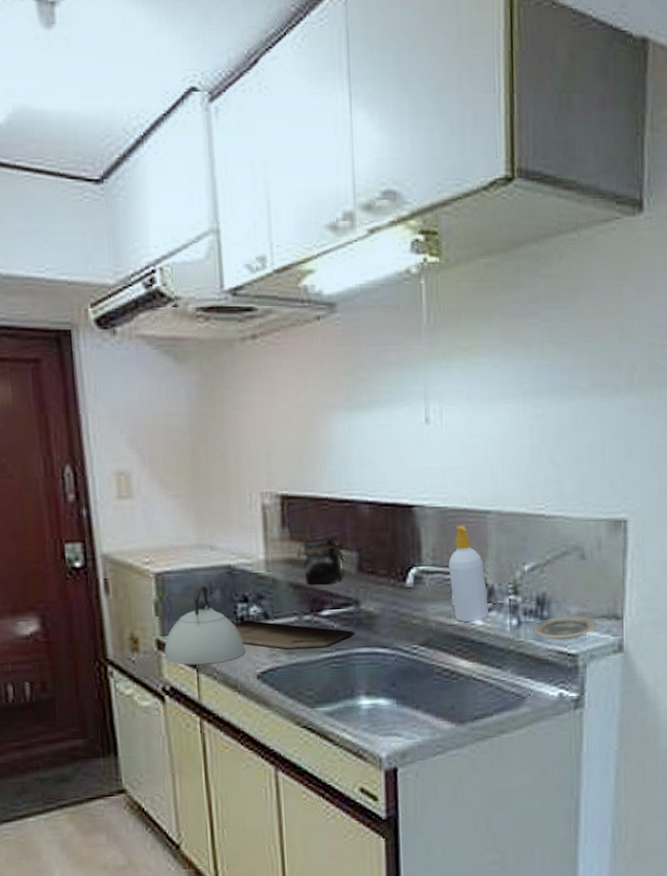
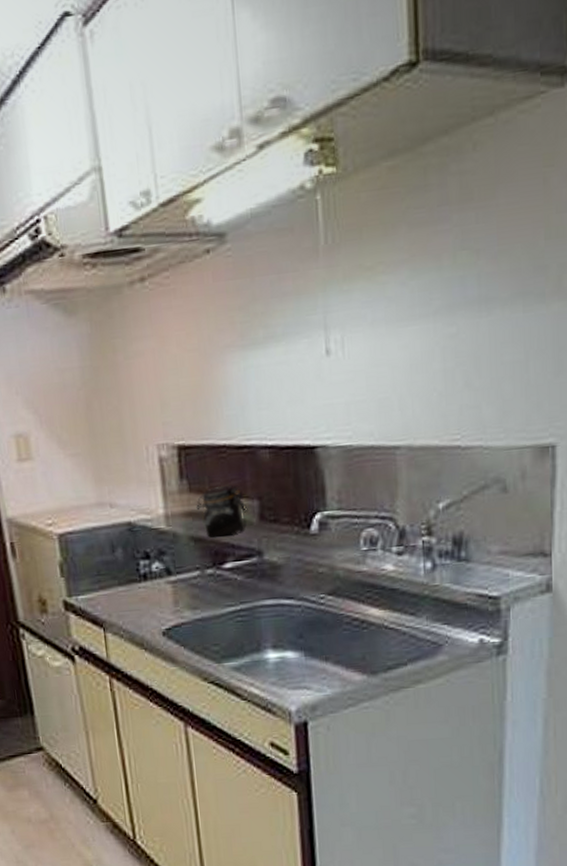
kettle: present [163,585,245,665] -> none [71,543,149,625]
cutting board: present [233,620,355,651] -> none [136,577,260,606]
soap bottle: present [448,525,489,622] -> none [355,463,400,568]
dish: present [532,615,597,641] -> none [449,554,521,584]

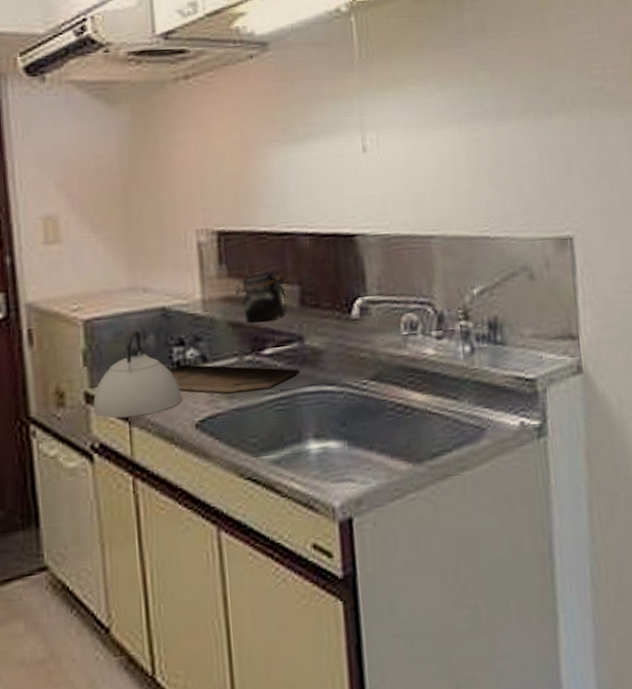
kettle: none [71,543,149,625] -> present [92,330,182,419]
cutting board: none [136,577,260,606] -> present [168,364,300,395]

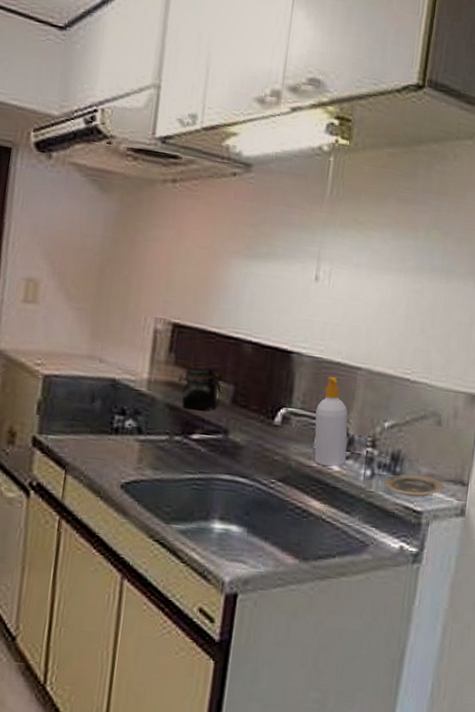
kettle: present [92,330,182,419] -> none [36,392,115,468]
cutting board: present [168,364,300,395] -> none [107,432,220,469]
soap bottle: none [394,251,440,352] -> present [314,376,348,467]
dish: none [486,337,553,366] -> present [384,473,444,498]

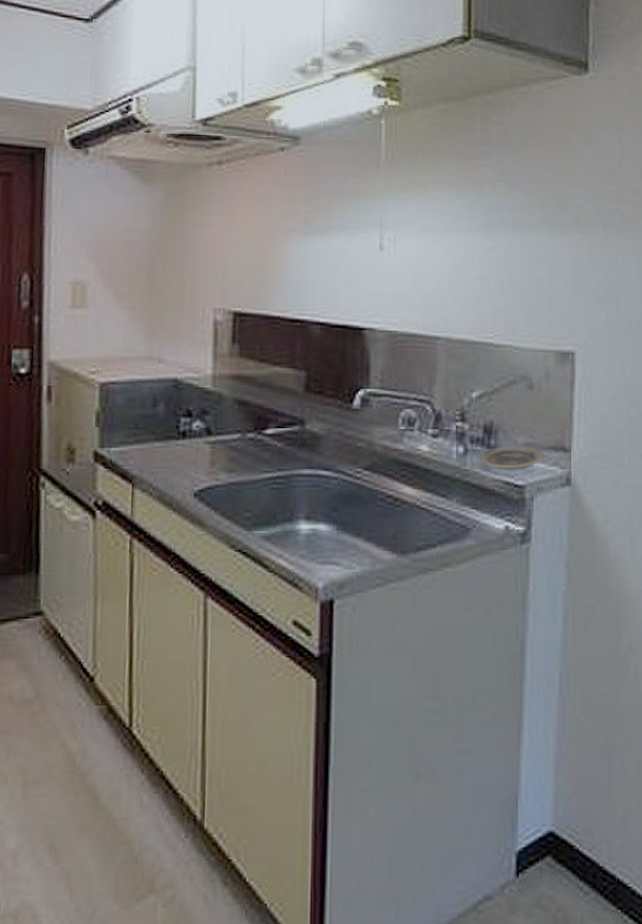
jar: present [178,365,223,410] -> none [245,353,294,402]
soap bottle: present [314,376,348,467] -> none [396,349,435,447]

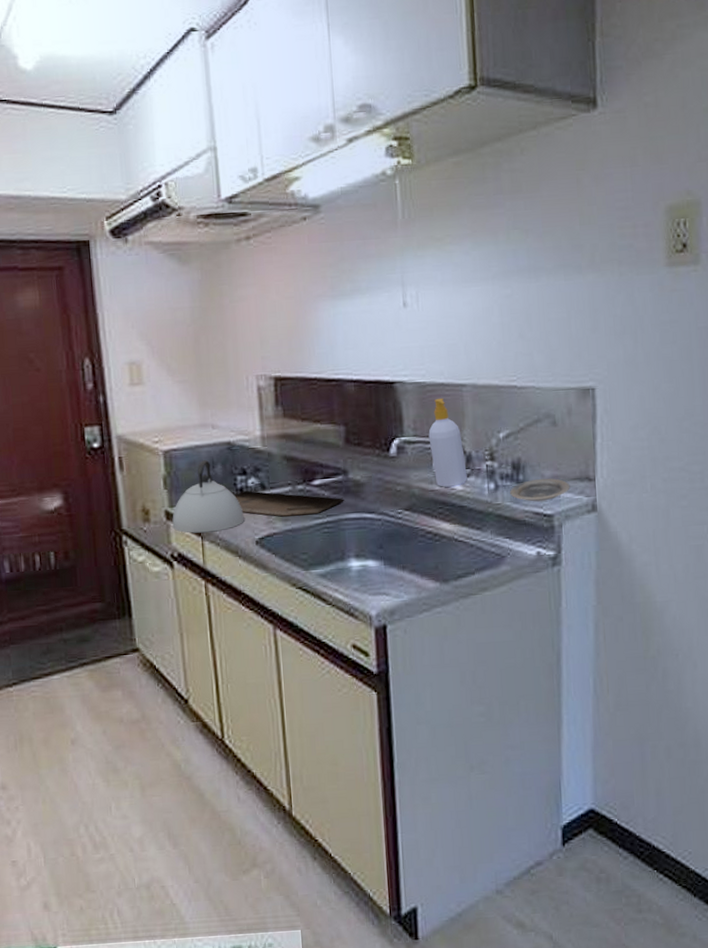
kettle: none [99,397,184,479] -> present [171,460,244,534]
cutting board: none [174,436,298,469] -> present [233,491,344,518]
soap bottle: none [396,349,435,447] -> present [428,398,468,487]

